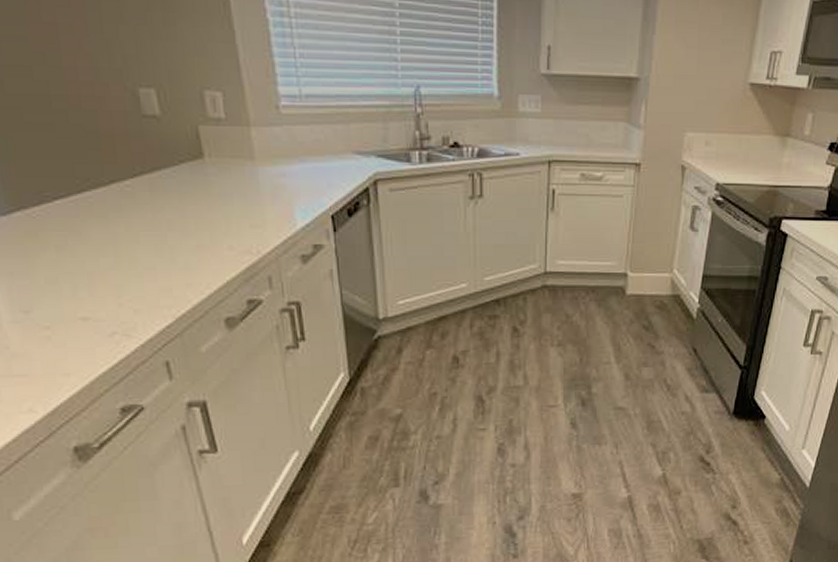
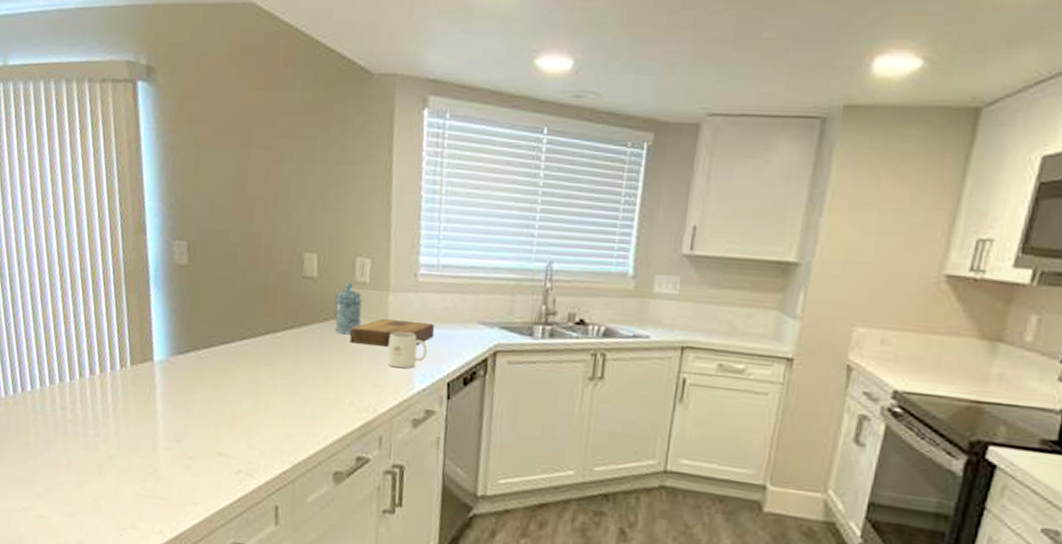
canister: none [188,119,226,176] -> present [335,282,363,335]
cutting board: none [212,155,309,186] -> present [349,318,435,347]
mug: none [259,169,305,206] -> present [387,331,428,369]

